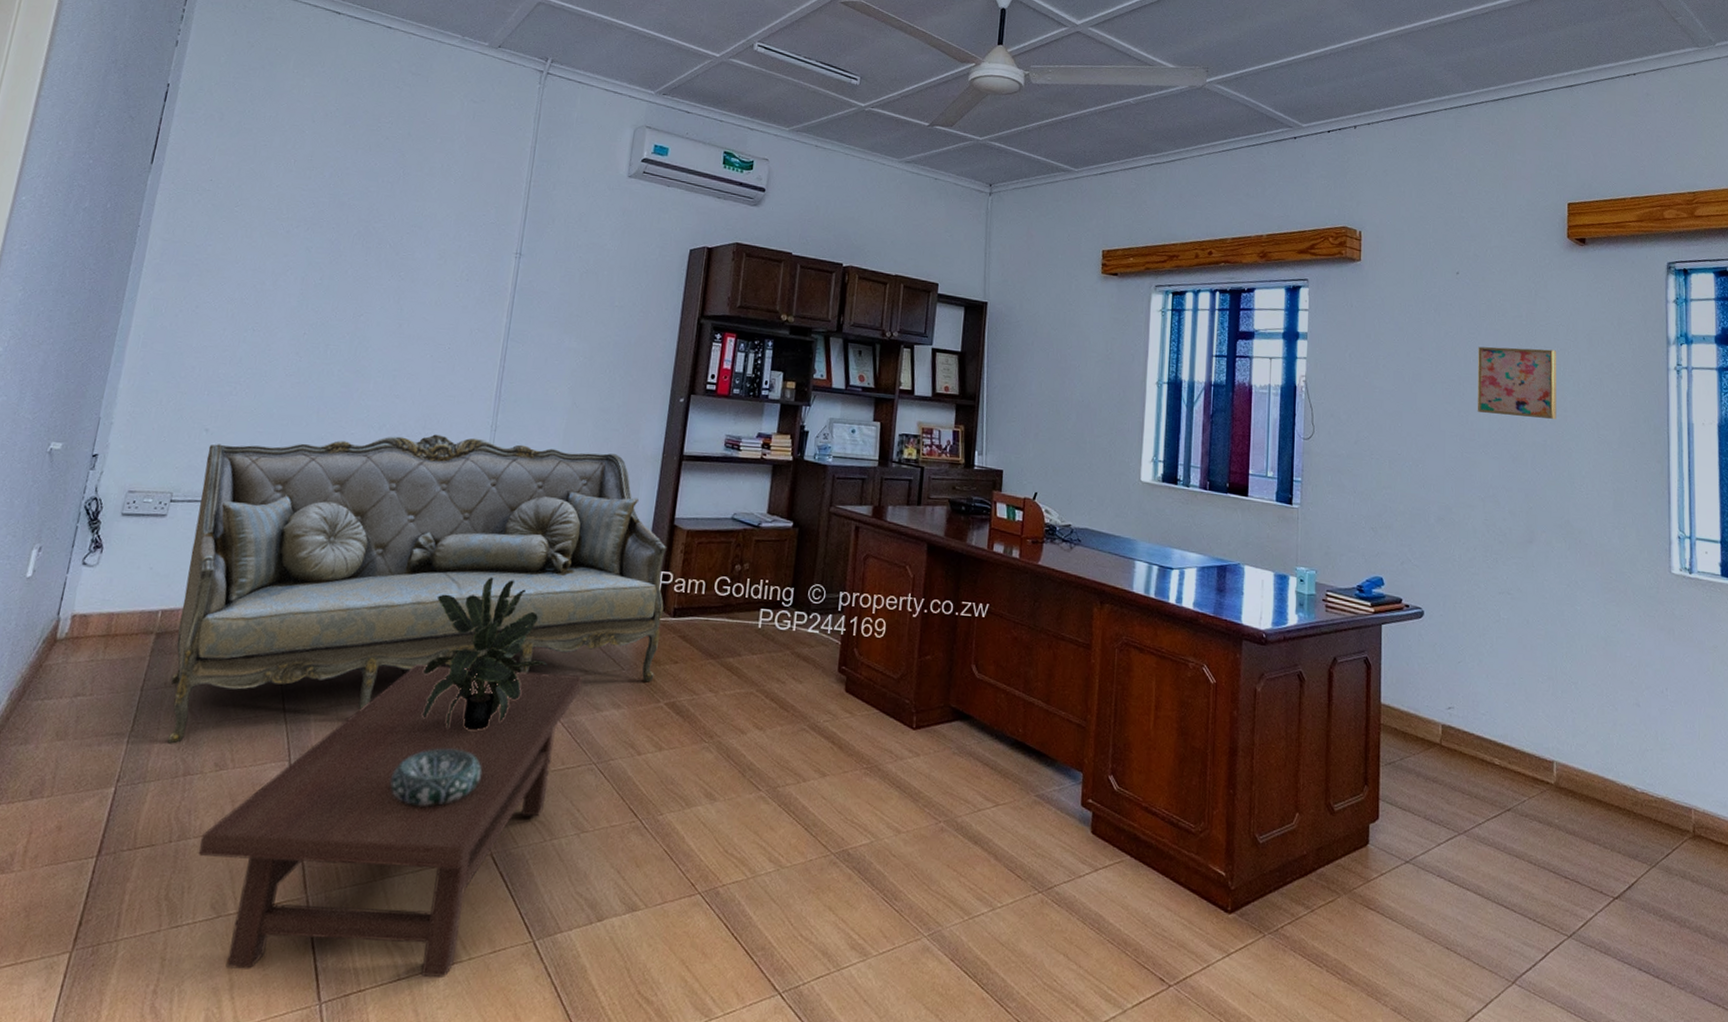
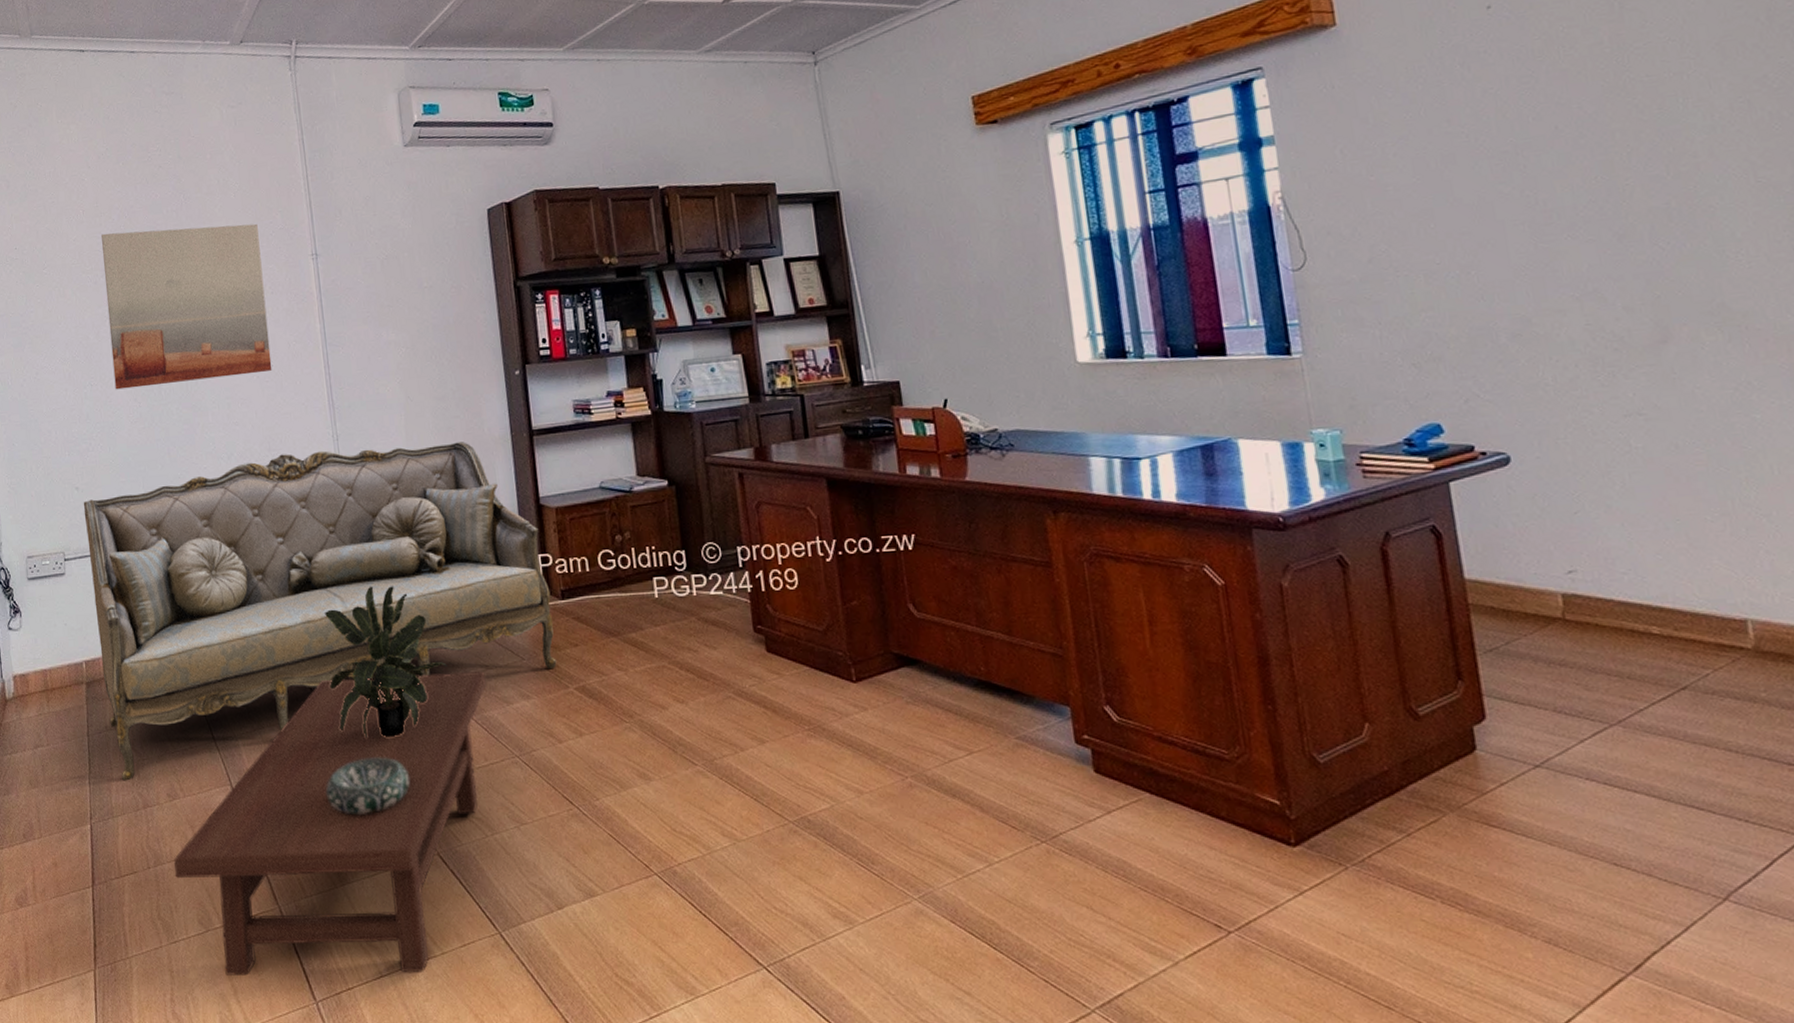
wall art: none [278,187,470,353] -> present [101,223,272,390]
wall art: present [1477,346,1557,419] -> none [1538,77,1682,186]

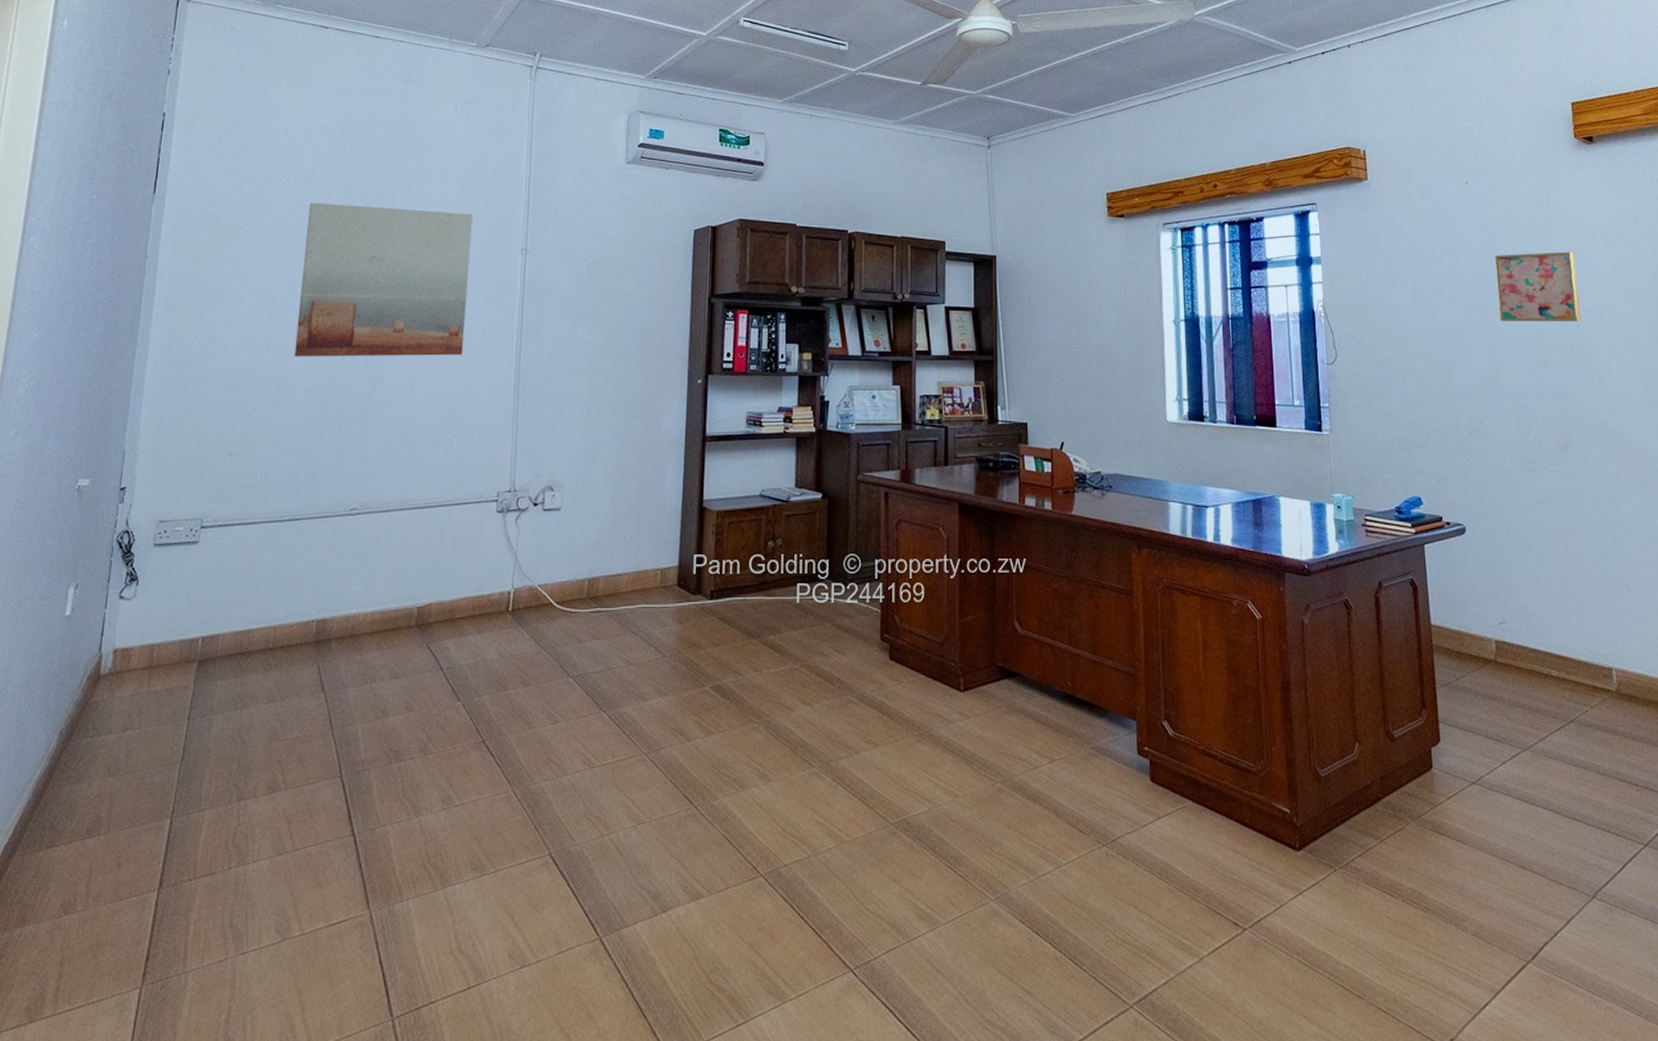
sofa: present [83,442,557,781] -> none [217,437,700,770]
coffee table: present [174,671,486,977] -> none [258,665,626,992]
potted plant: present [325,586,447,738] -> none [466,575,590,730]
decorative bowl: present [326,757,410,815] -> none [443,751,533,811]
wall art: none [1538,77,1682,186] -> present [1495,252,1581,321]

